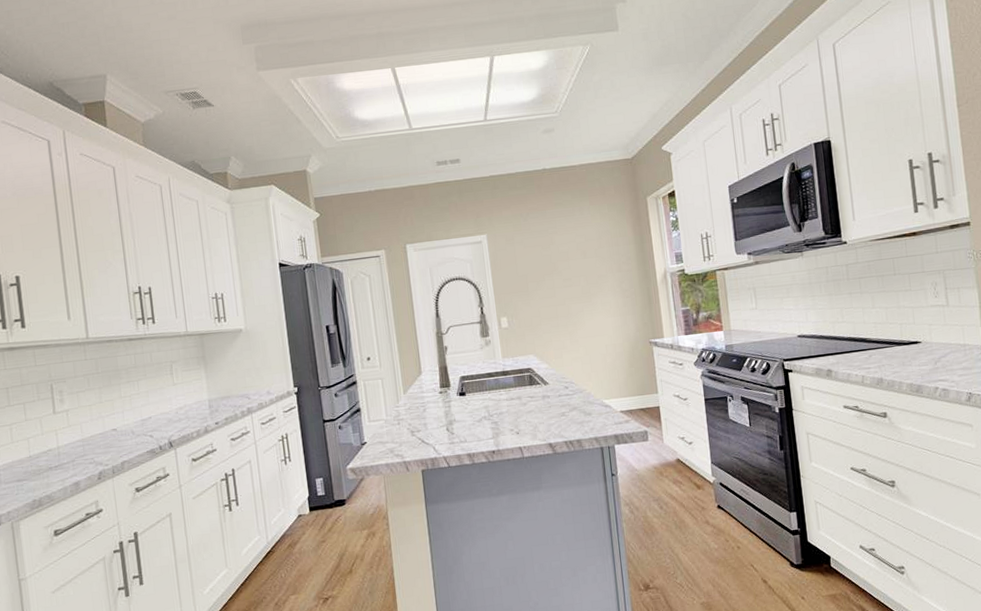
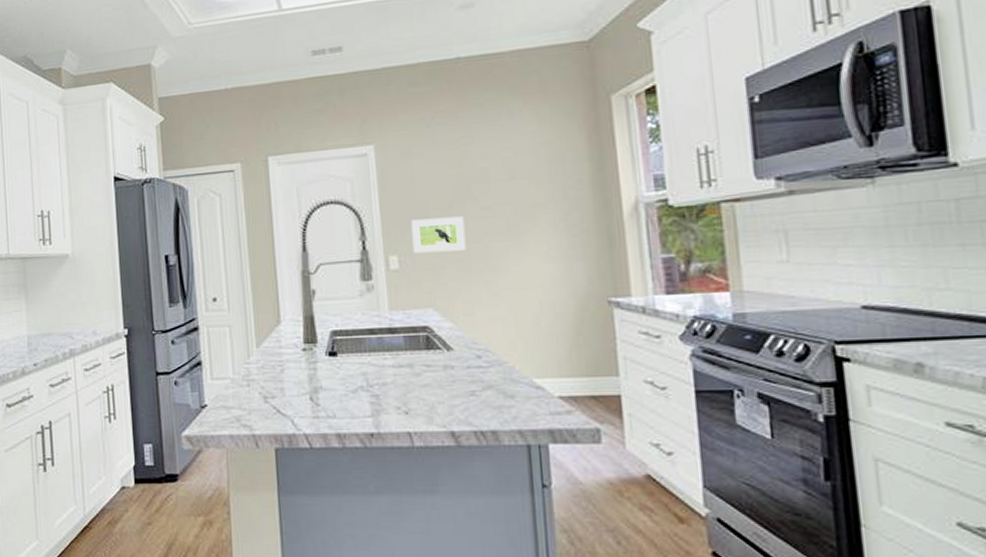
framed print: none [516,286,555,315] -> present [411,216,467,254]

